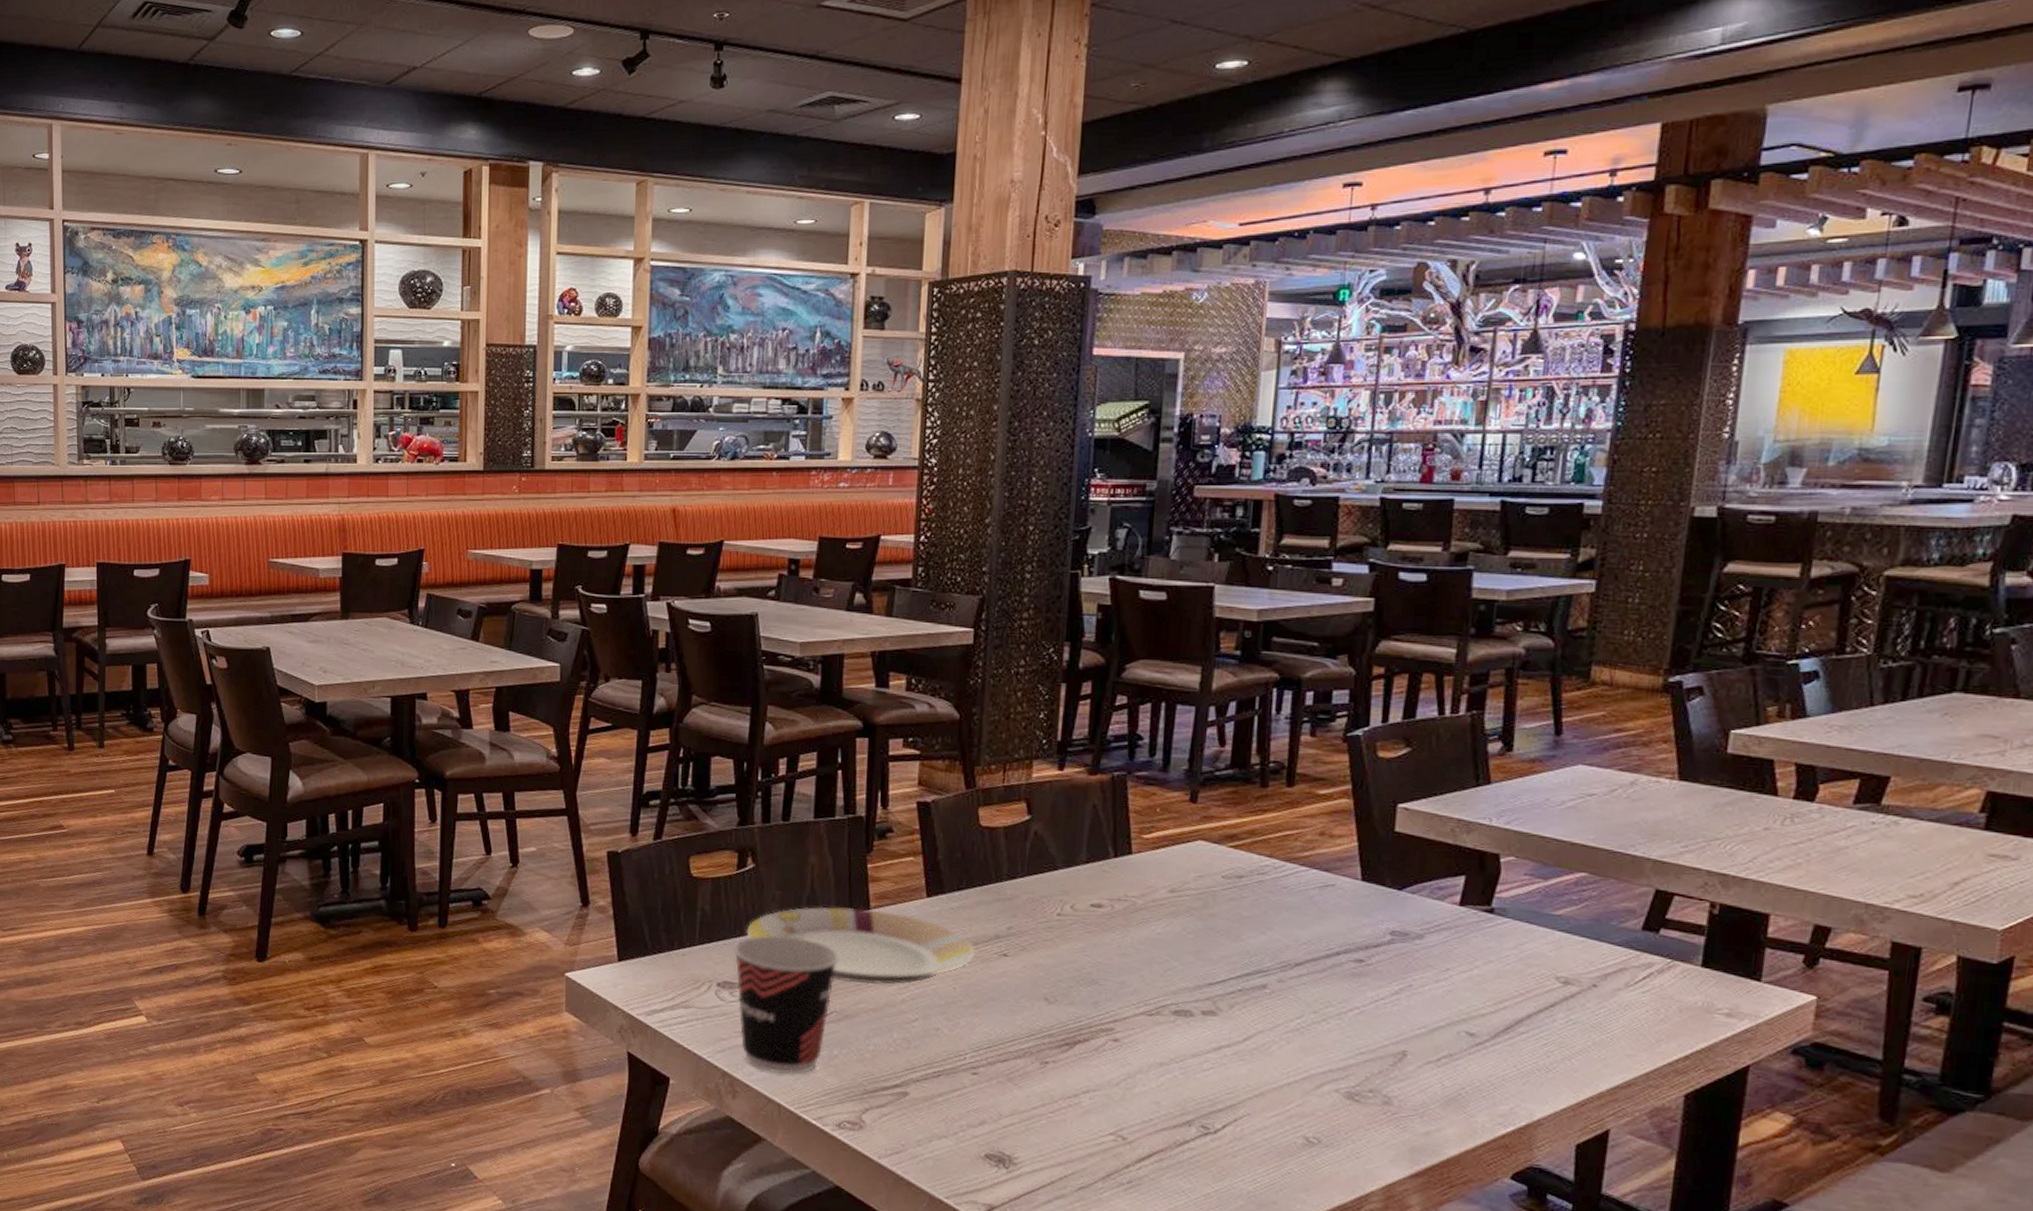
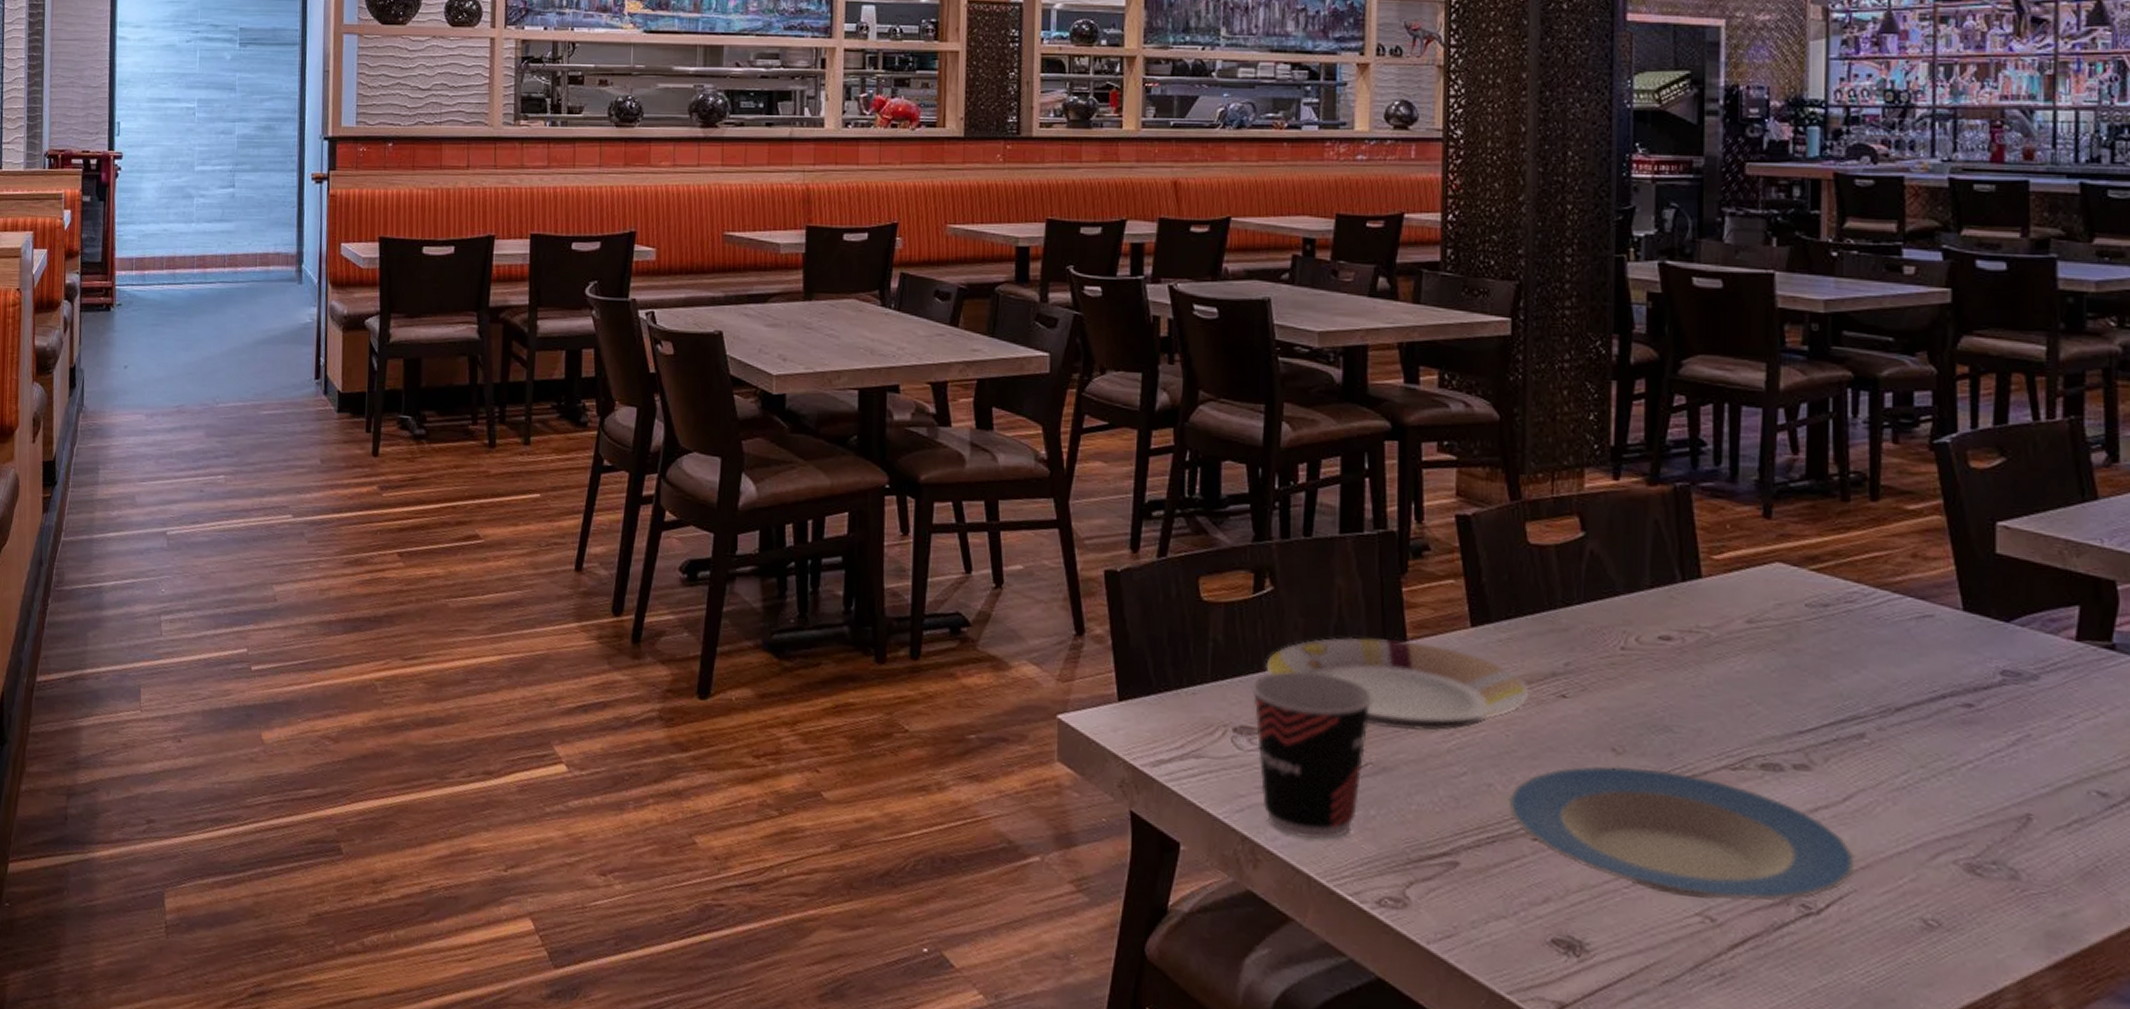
plate: none [953,1012,1251,1123] -> present [1508,765,1855,901]

